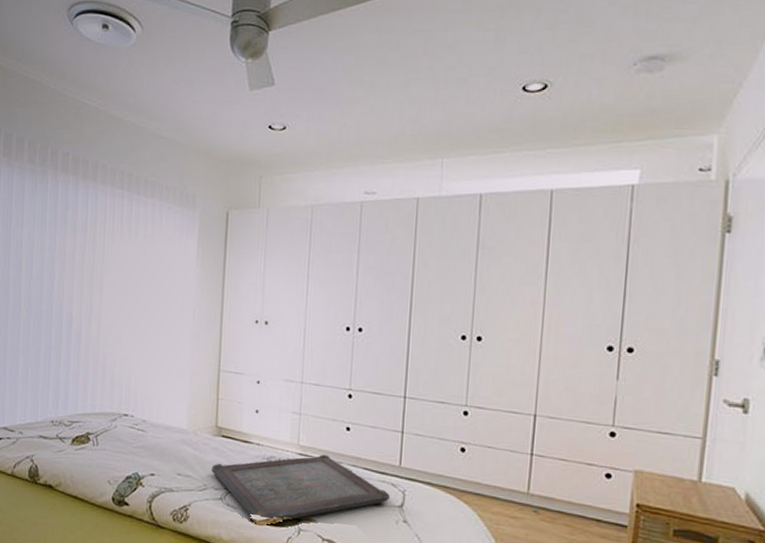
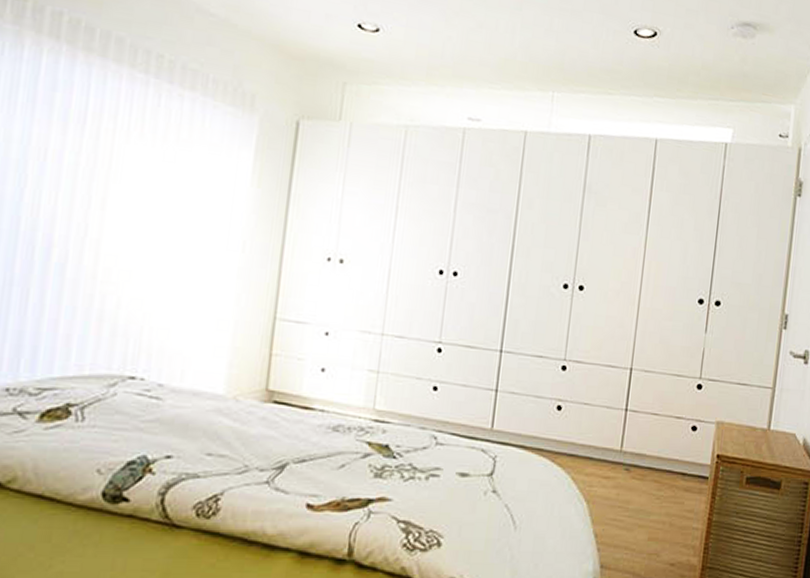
serving tray: present [211,454,391,521] -> none [255,419,480,503]

